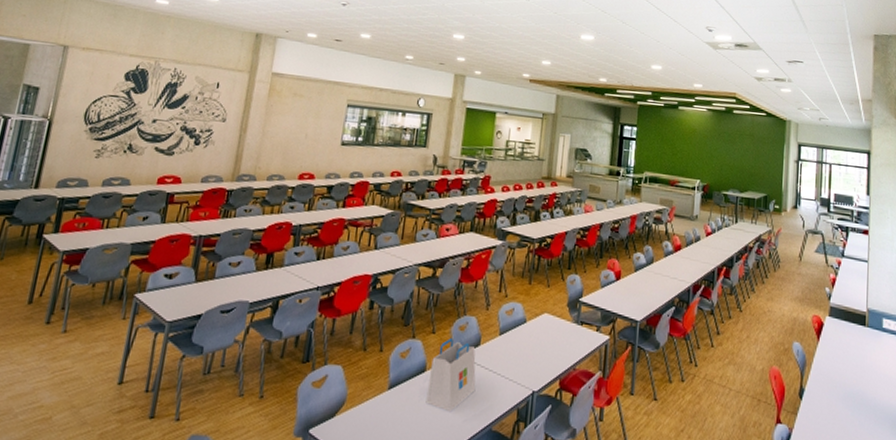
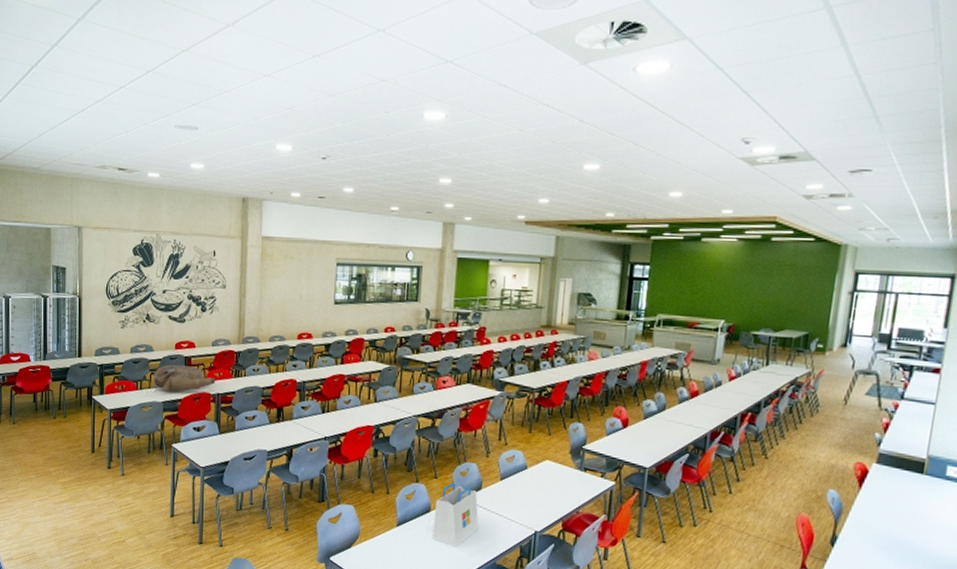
jacket: none [124,201,200,232] -> present [154,364,216,392]

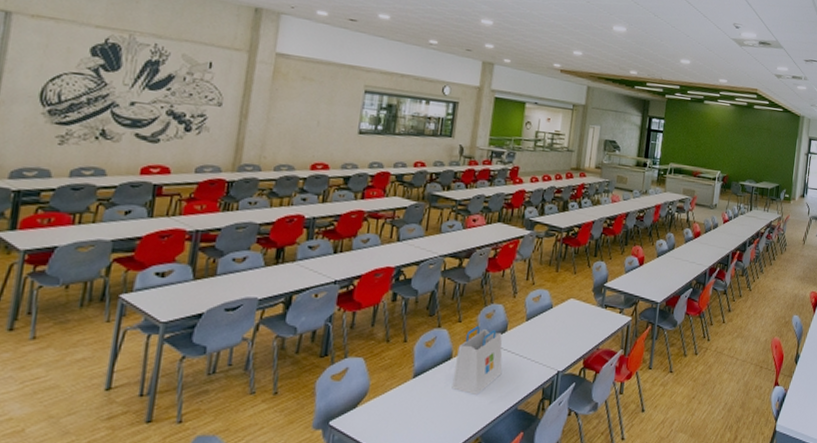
jacket: present [154,364,216,392] -> none [101,193,196,228]

